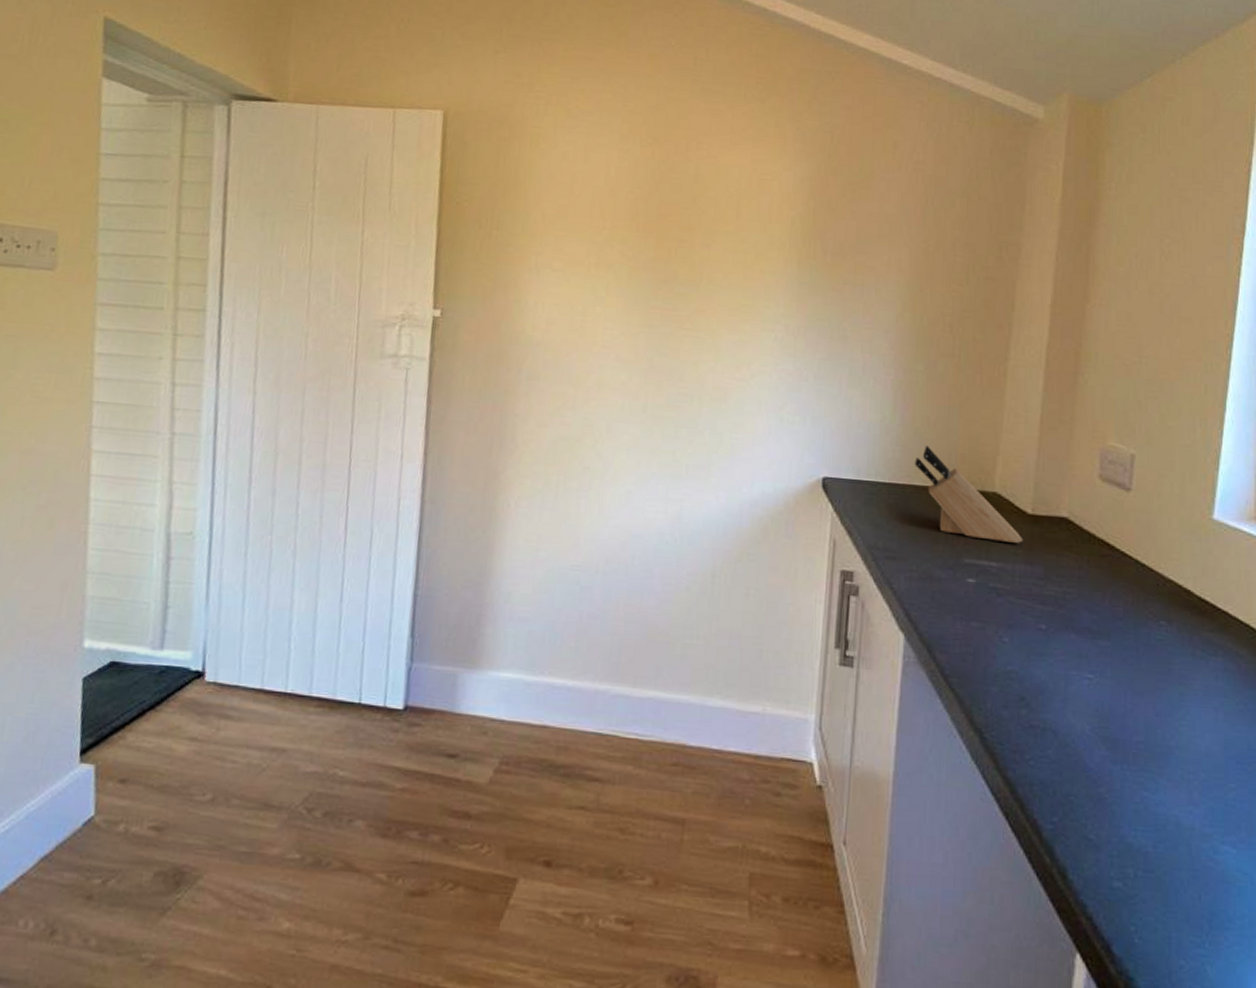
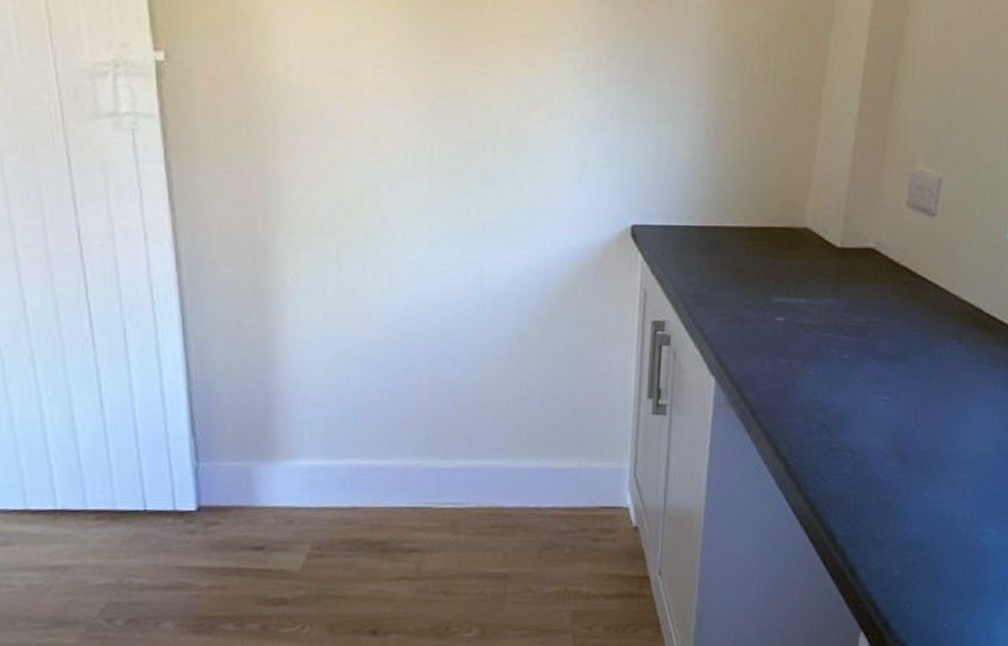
knife block: present [914,445,1024,544] -> none [726,183,832,279]

